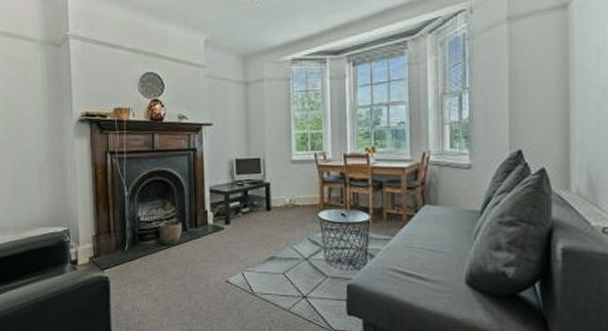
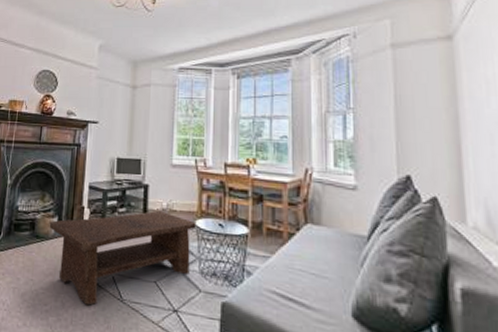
coffee table: none [174,206,321,302] -> present [49,210,198,306]

